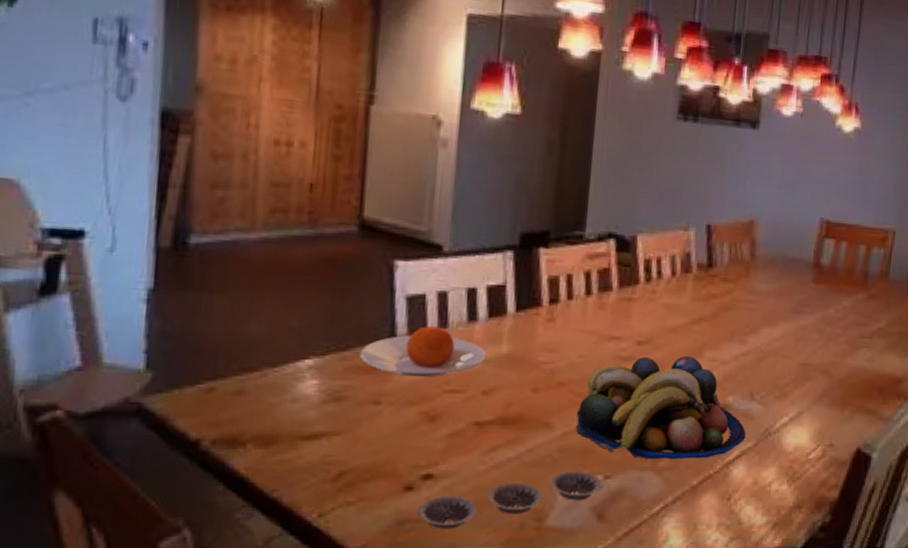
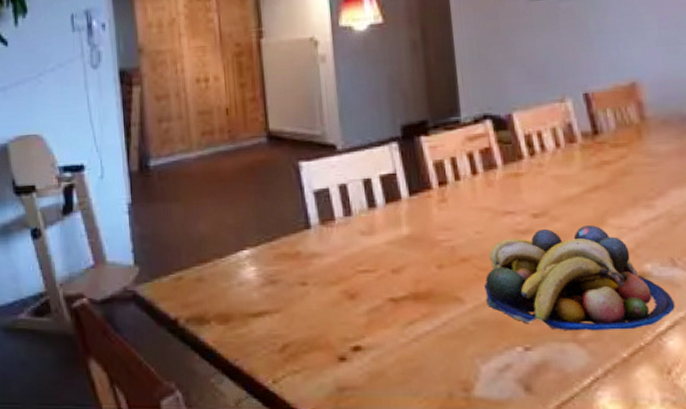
plate: present [360,326,487,378] -> none [284,215,390,260]
plate: present [418,470,603,529] -> none [353,342,524,397]

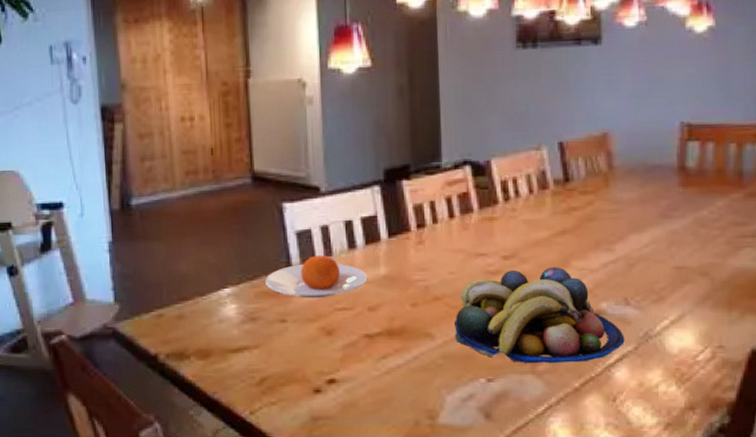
plate: none [284,215,390,260] -> present [265,255,368,299]

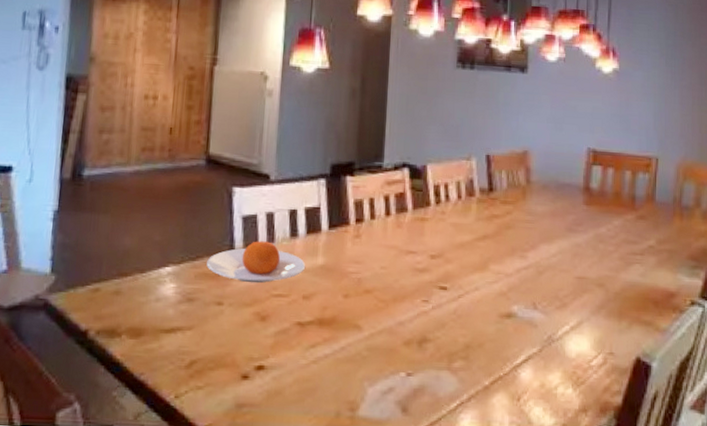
fruit bowl: present [455,267,625,363] -> none [381,268,531,362]

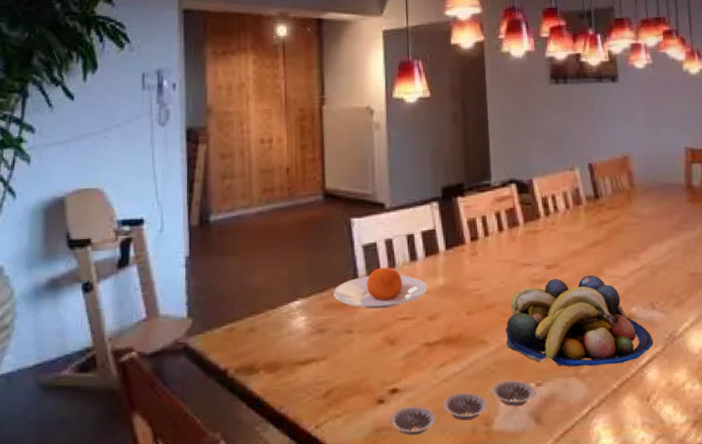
plate: none [252,367,405,415] -> present [390,380,536,436]
fruit bowl: none [381,268,531,362] -> present [506,275,654,367]

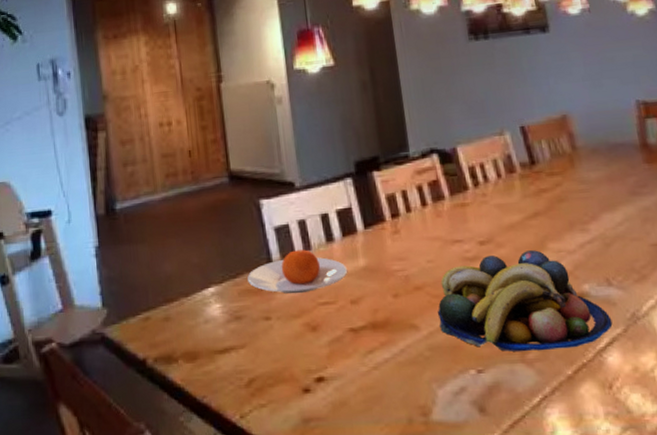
plate: present [390,380,536,436] -> none [317,367,477,426]

